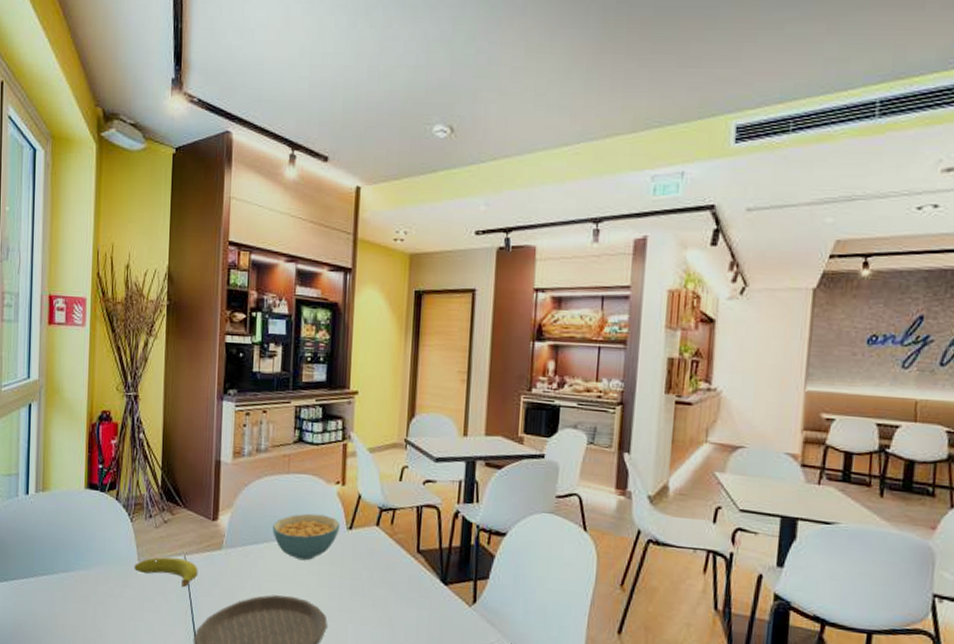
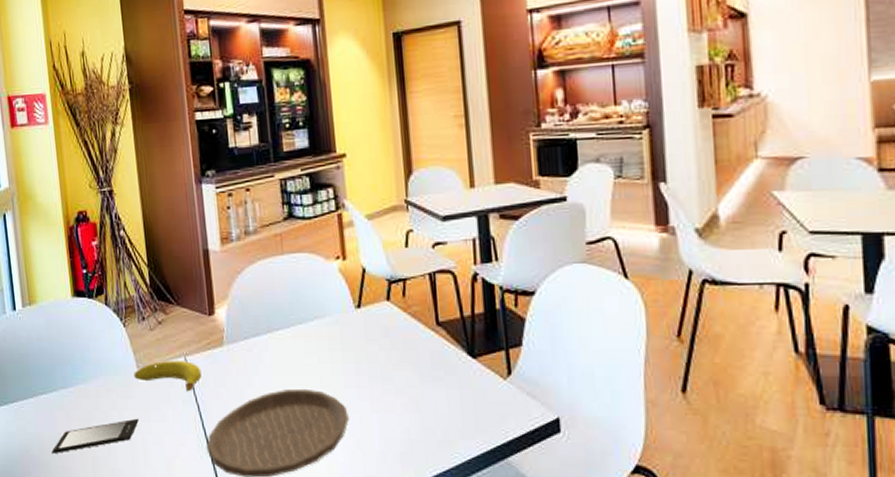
smartphone: none [45,606,133,632] -> present [51,418,139,453]
cereal bowl: present [272,513,340,561] -> none [273,295,347,348]

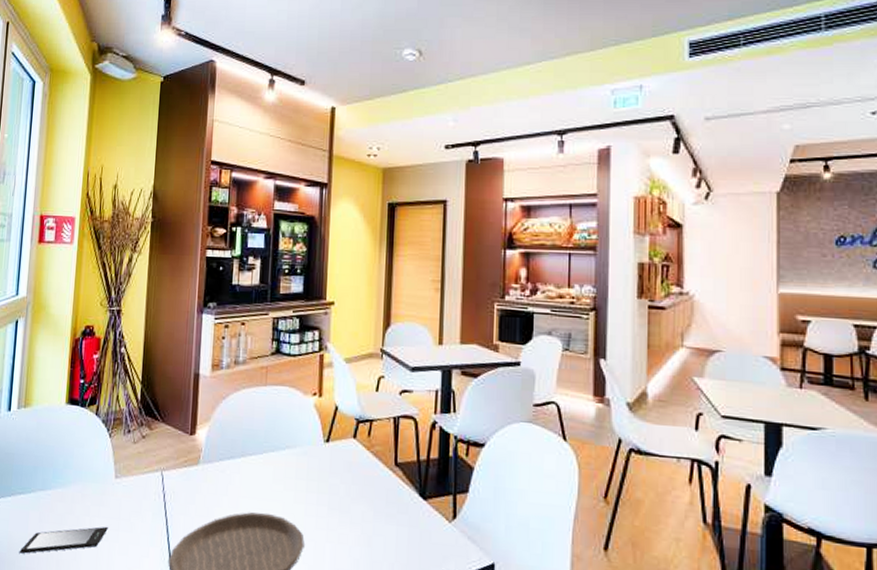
fruit: present [134,361,202,392] -> none [111,473,175,506]

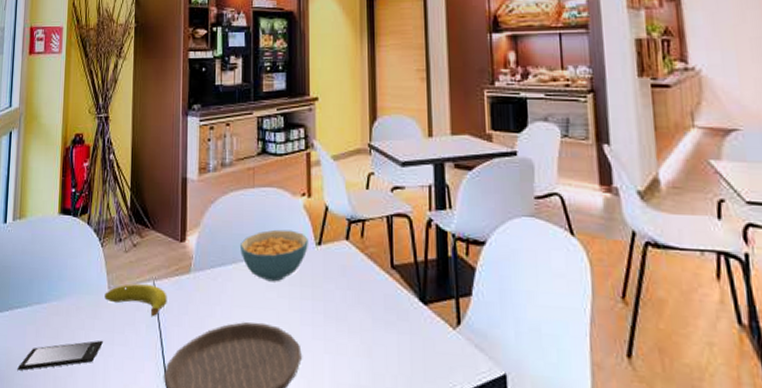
fruit: none [111,473,175,506] -> present [104,284,167,317]
cereal bowl: none [249,426,317,476] -> present [239,229,308,282]

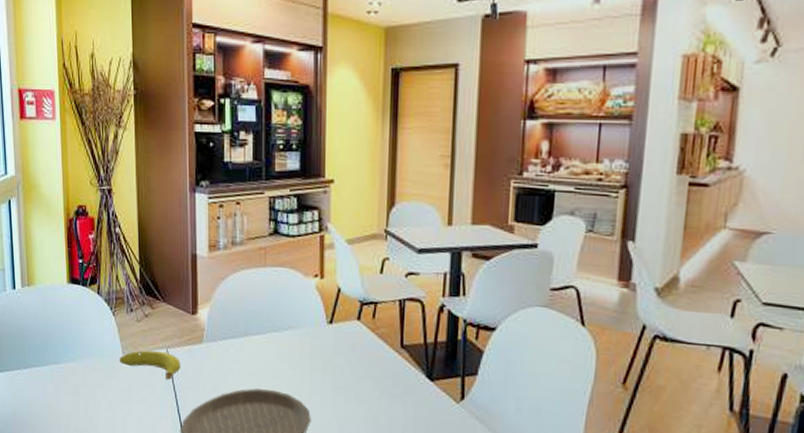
smartphone: present [17,340,103,371] -> none [40,397,121,420]
cereal bowl: present [239,229,308,282] -> none [251,307,320,355]

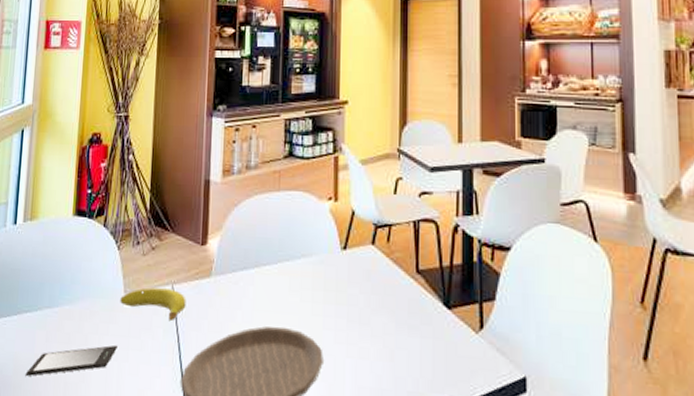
smartphone: none [40,397,121,420] -> present [25,345,117,376]

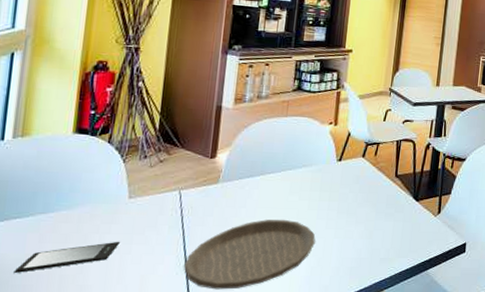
fruit: present [120,287,186,322] -> none [124,193,193,220]

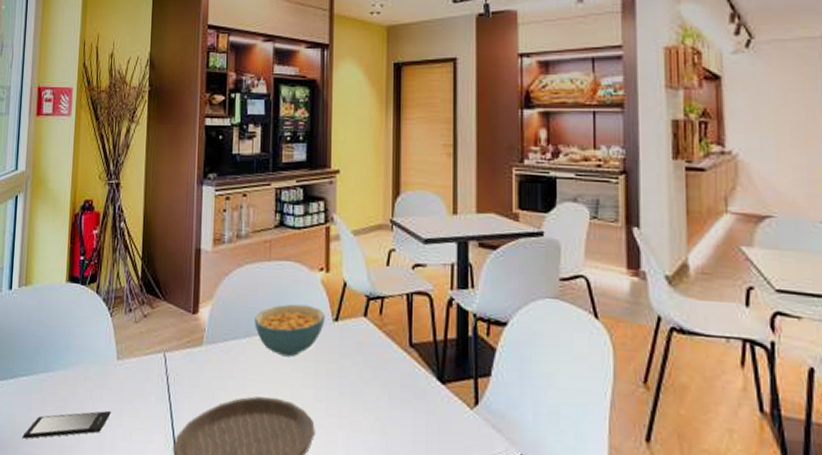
cereal bowl: none [268,149,331,189] -> present [254,304,325,357]

